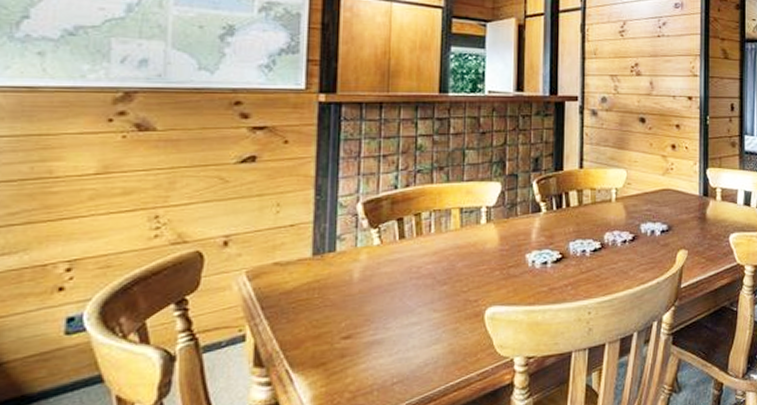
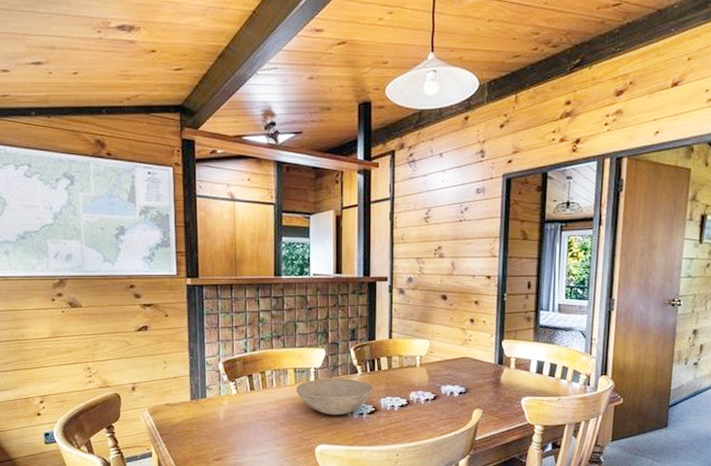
bowl: none [461,218,561,267] -> present [295,378,374,415]

